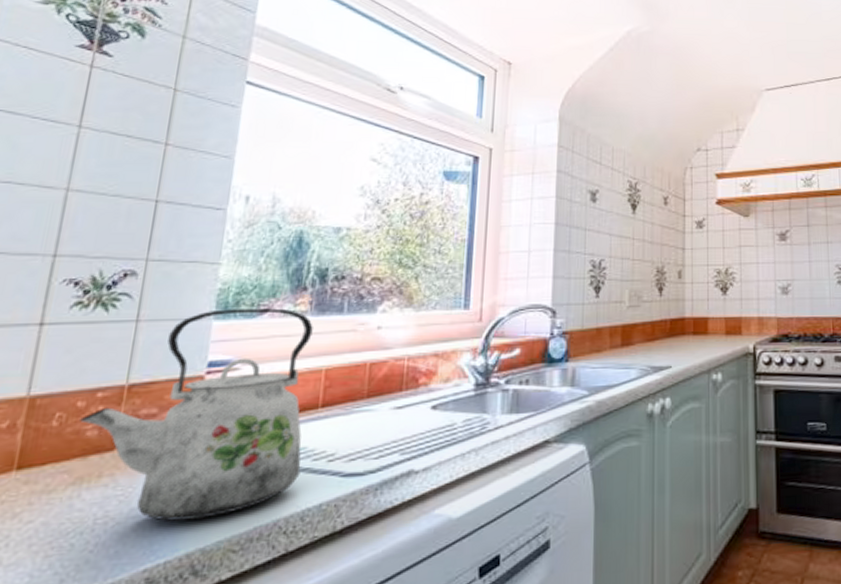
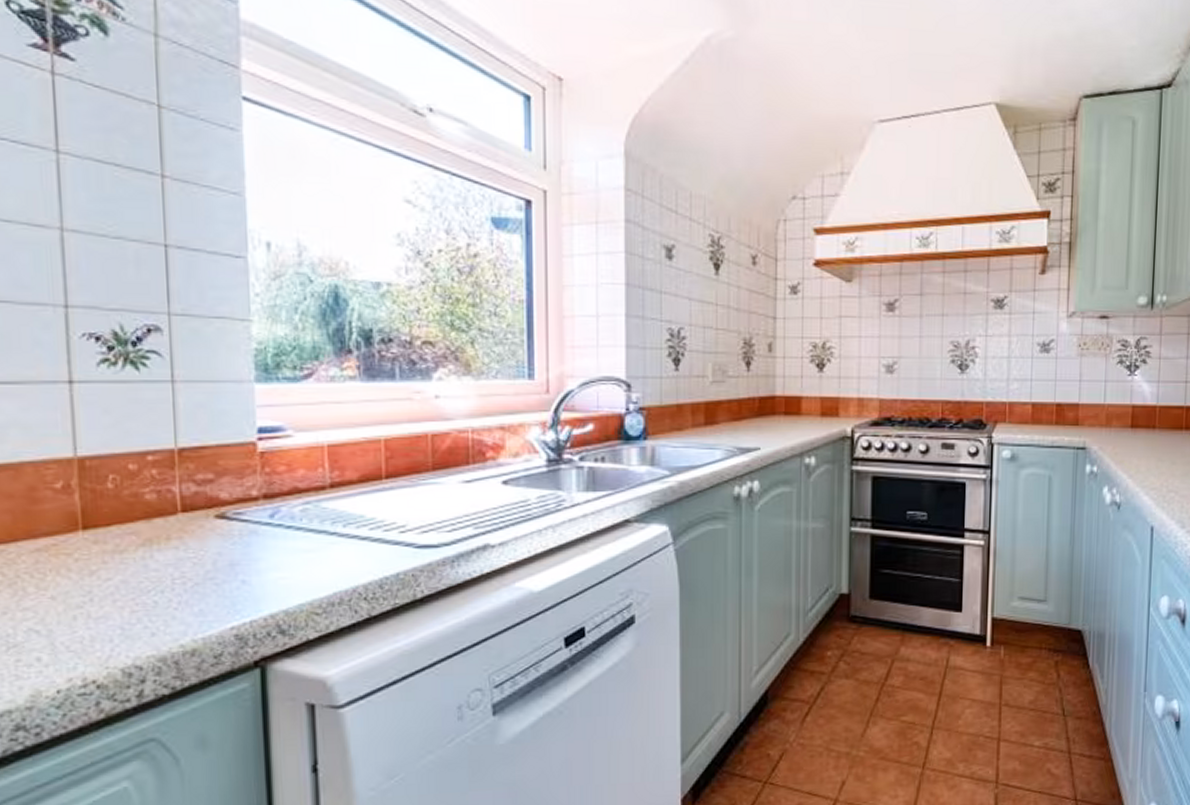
kettle: present [80,308,313,521] -> none [135,371,373,584]

